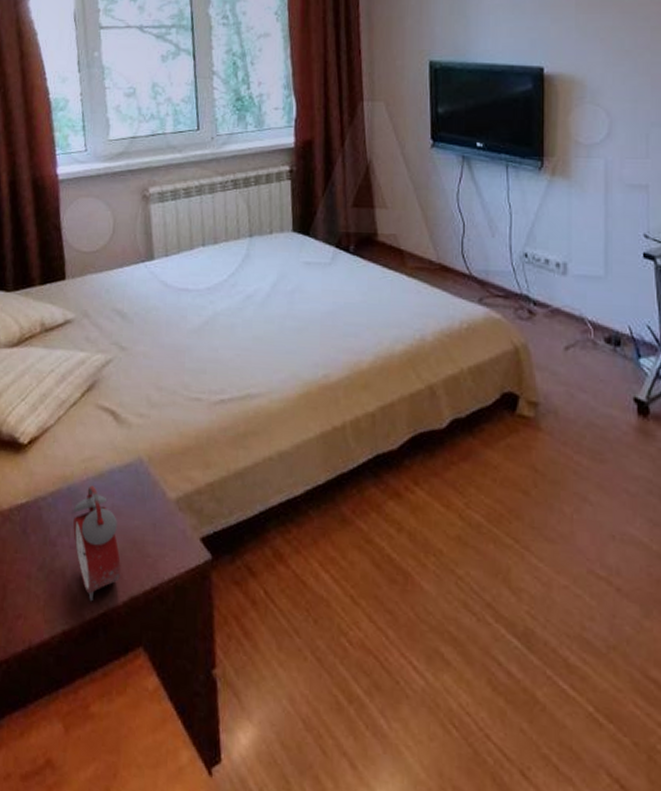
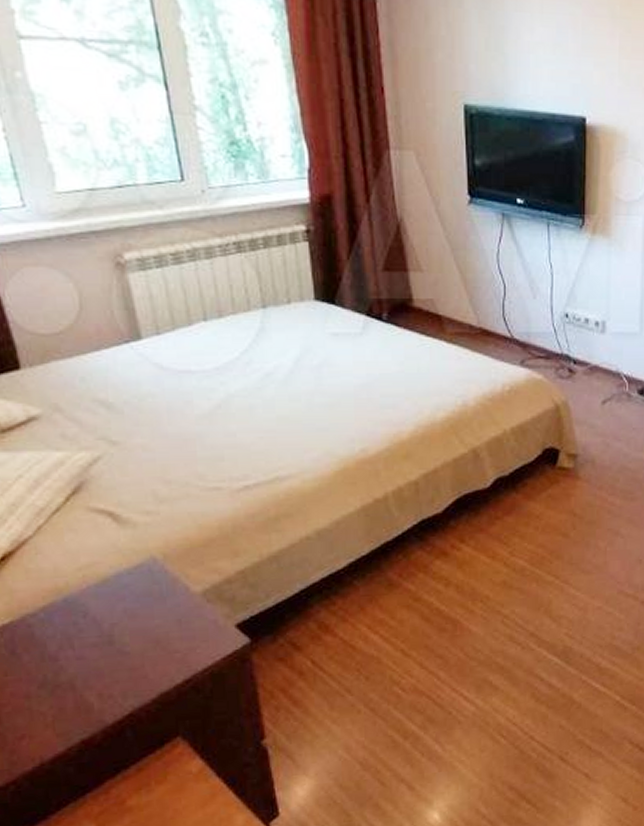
alarm clock: present [73,485,121,602] -> none [74,593,144,707]

